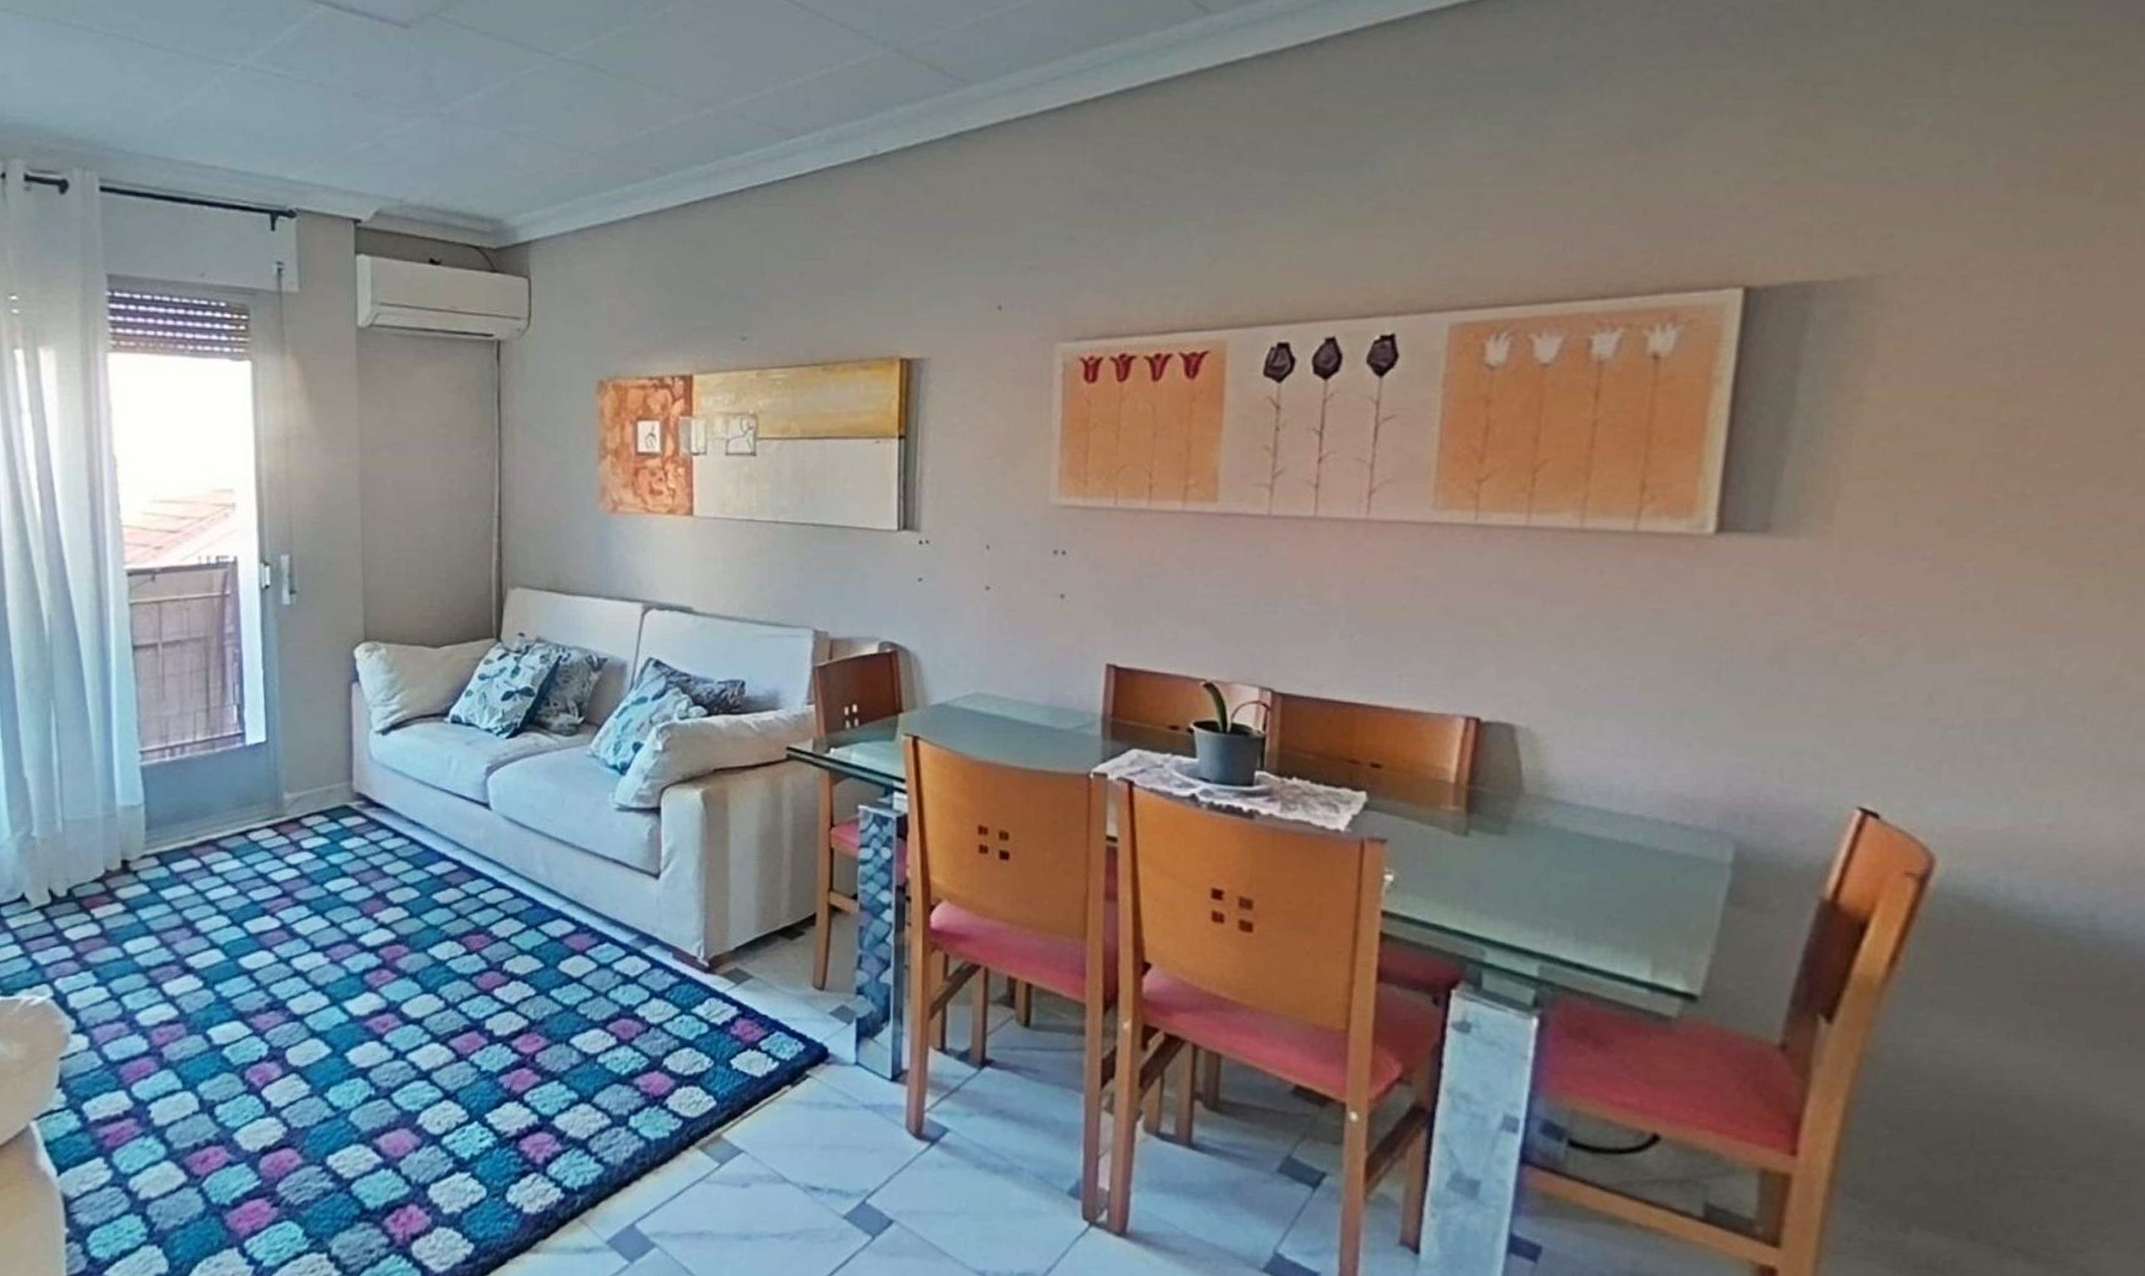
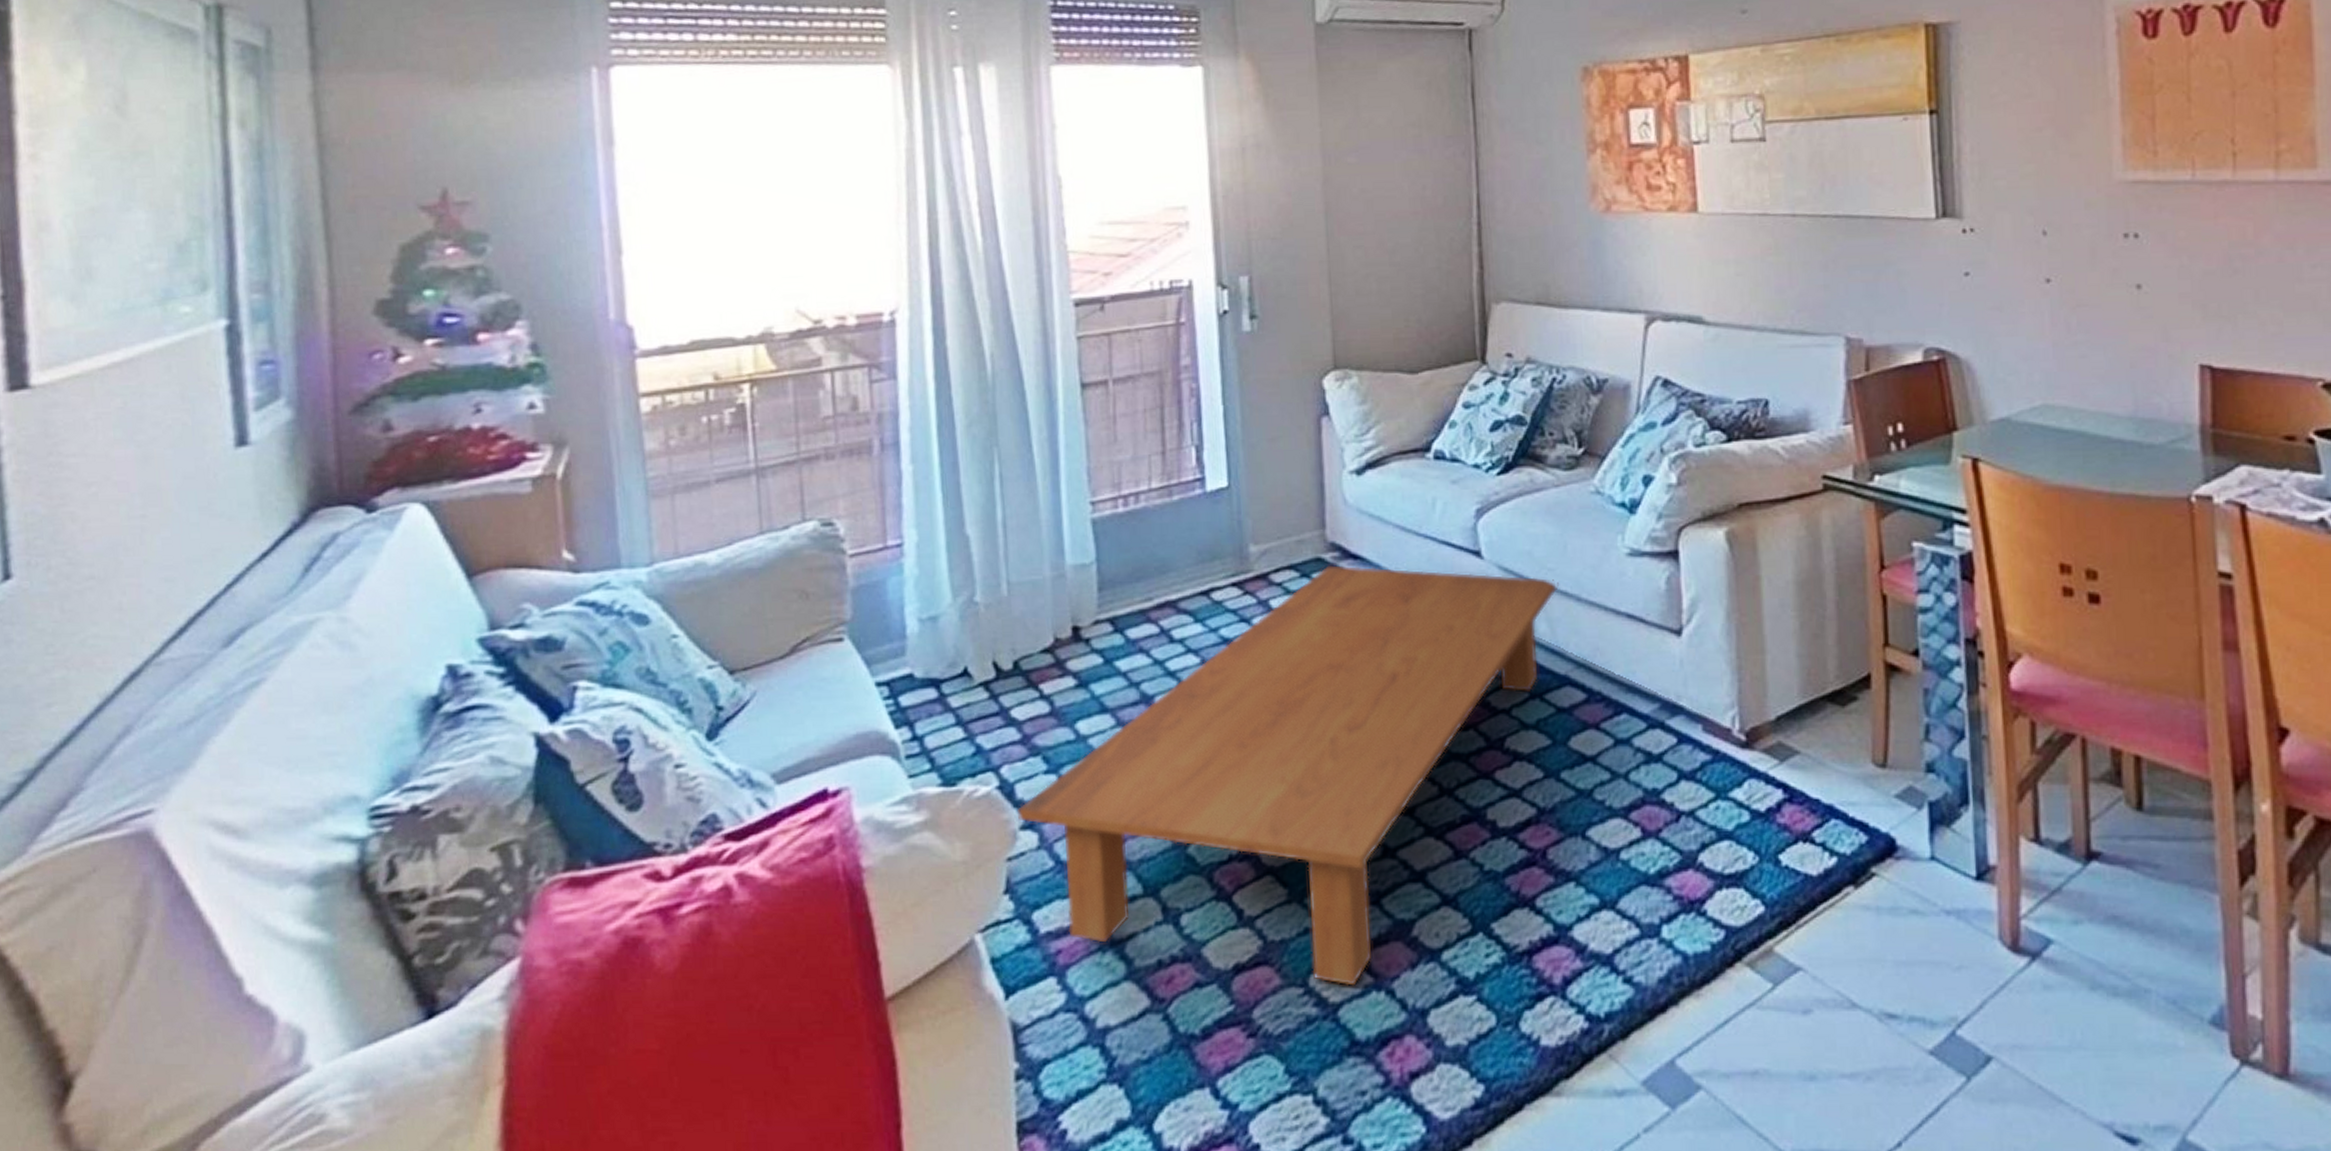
coffee table: none [70,812,556,1165] -> present [1018,565,1559,986]

